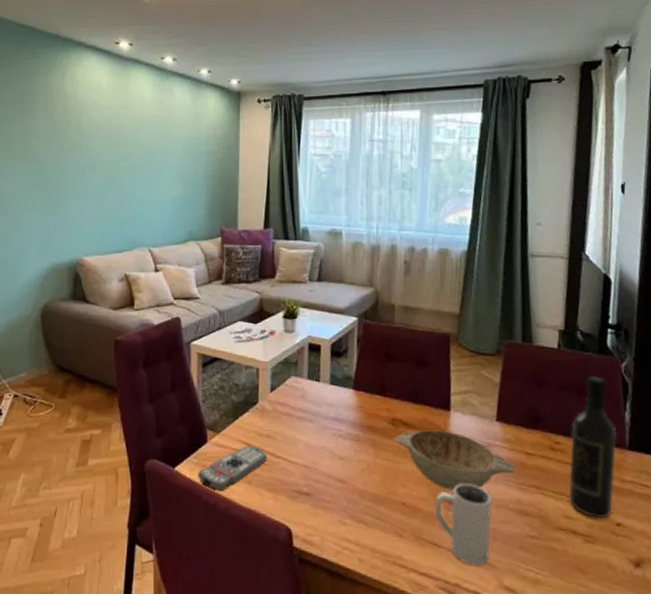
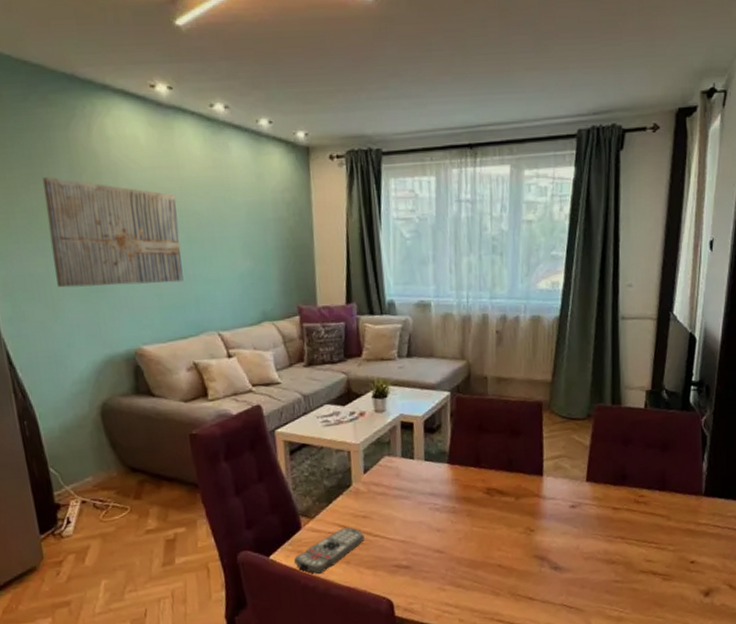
wall art: none [22,112,126,204] -> present [43,176,184,288]
decorative bowl: present [394,430,515,490] -> none [489,494,603,549]
mug: present [435,483,492,565] -> none [529,541,581,612]
wine bottle: present [568,376,617,519] -> none [650,431,695,560]

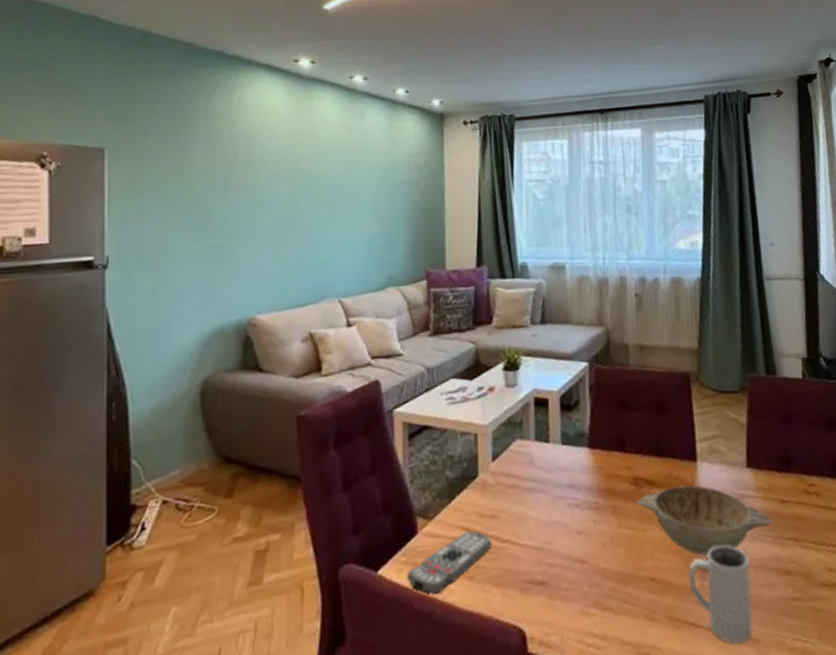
wall art: present [43,176,184,288] -> none [175,143,308,254]
decorative bowl: none [489,494,603,549] -> present [637,485,771,556]
mug: none [529,541,581,612] -> present [688,544,752,644]

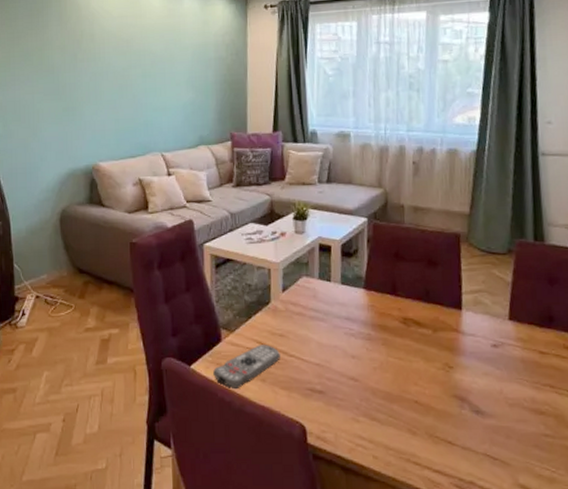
decorative bowl: present [637,485,771,556] -> none [405,329,528,388]
mug: present [688,544,752,644] -> none [448,381,506,463]

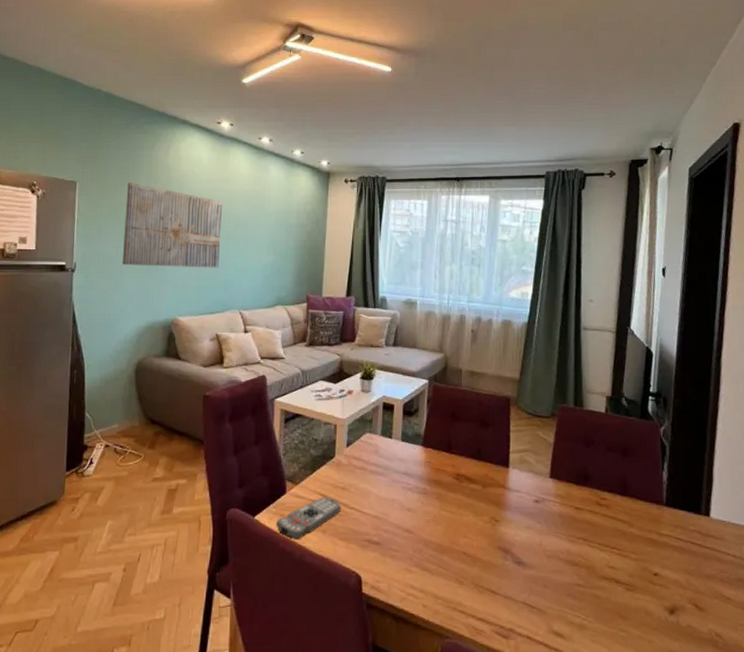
wall art: none [37,24,137,112] -> present [123,182,223,268]

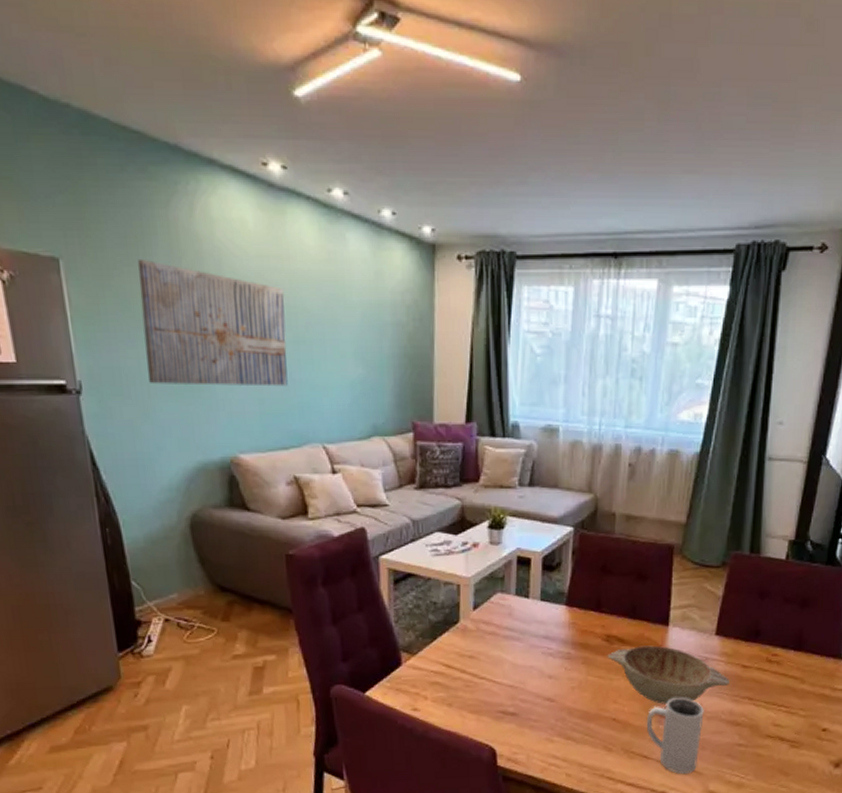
remote control: present [276,497,341,539] -> none [392,667,469,715]
decorative bowl: none [457,485,565,541] -> present [607,645,730,704]
mug: none [493,534,544,611] -> present [646,697,704,774]

